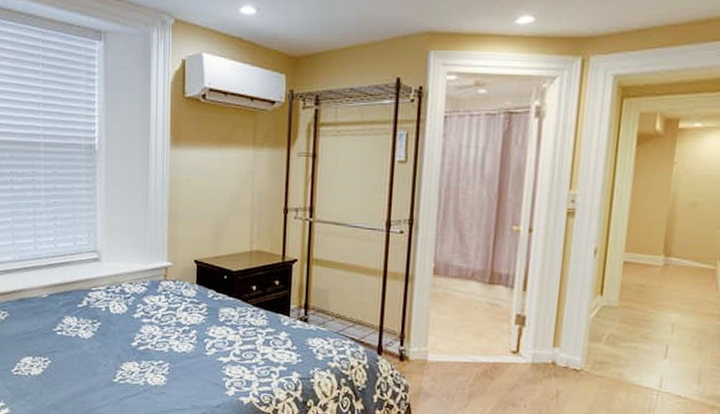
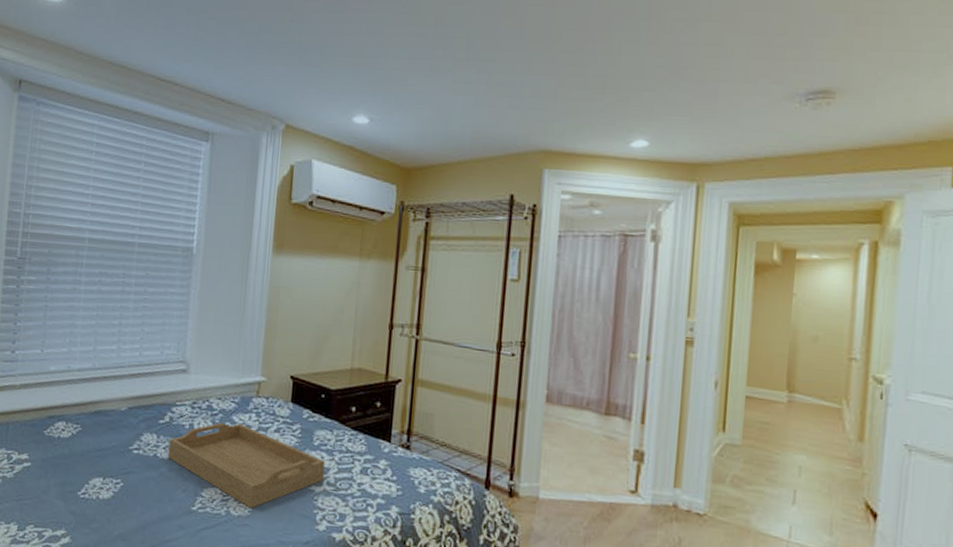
serving tray: none [88,304,230,379] -> present [168,422,325,508]

